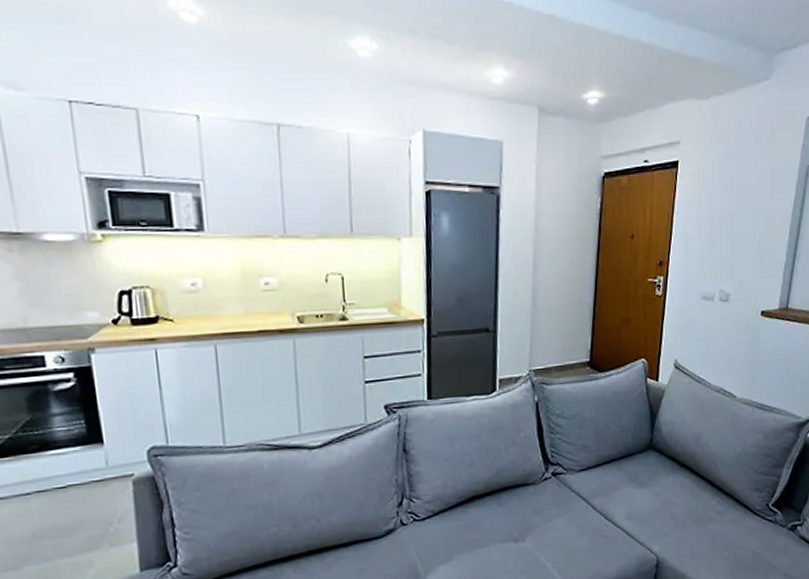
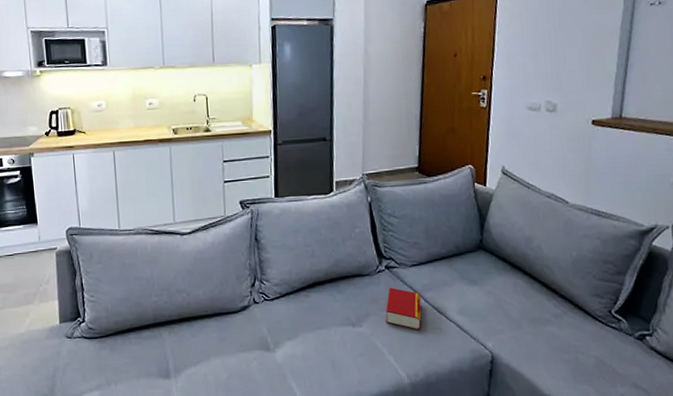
book: none [551,495,589,540] -> present [386,287,422,330]

